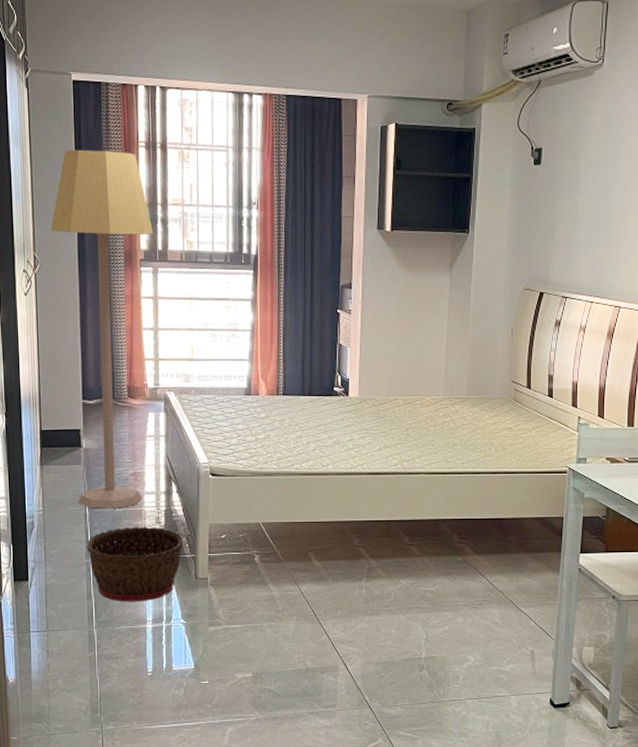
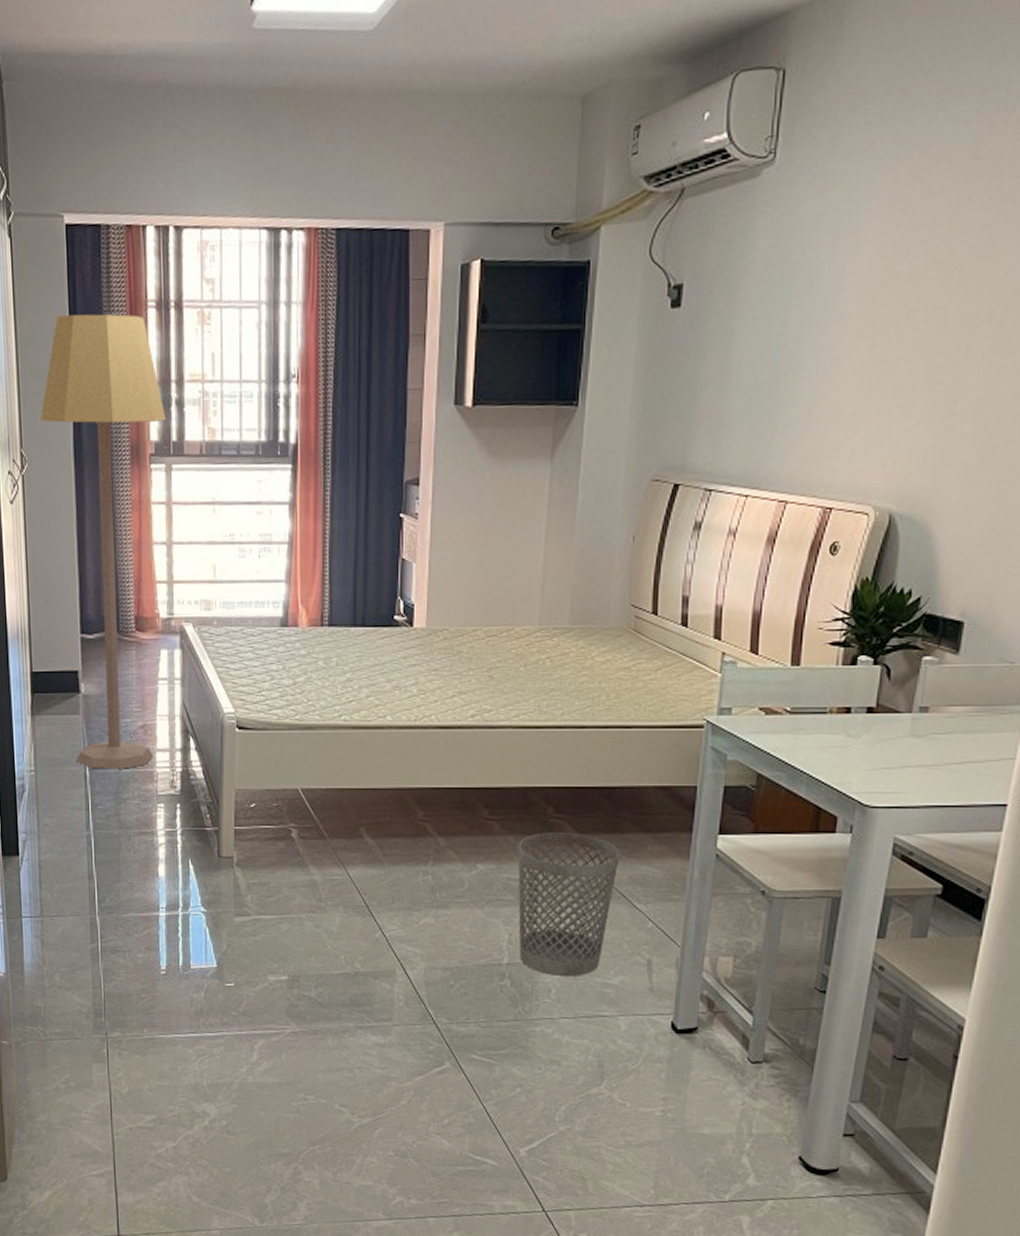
basket: present [86,526,184,602] -> none [87,791,204,884]
wastebasket: none [431,554,508,666] -> present [518,832,620,976]

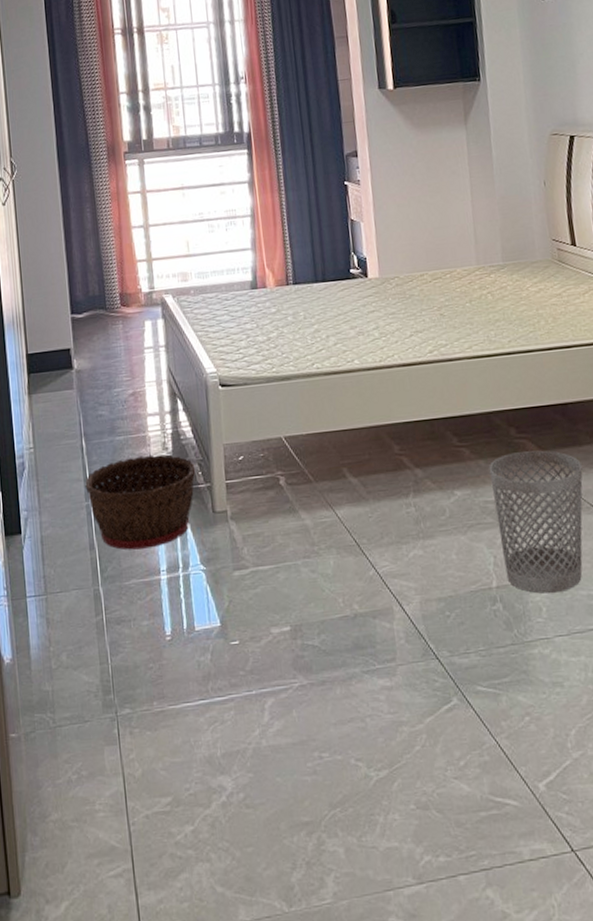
lamp: present [40,314,166,769] -> none [26,41,145,439]
basket: none [87,791,204,884] -> present [85,454,196,550]

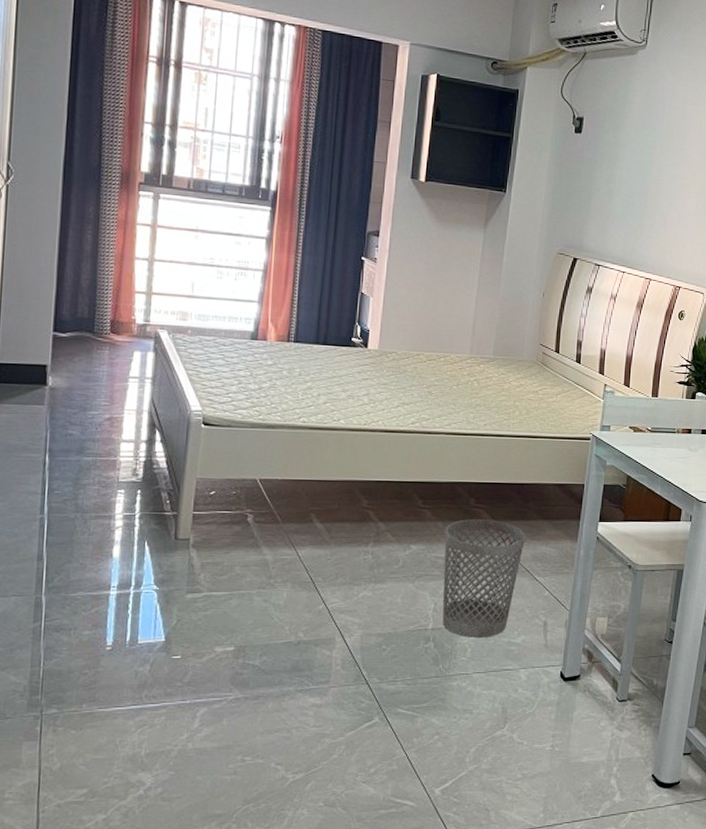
basket: present [85,454,196,550] -> none [42,478,164,565]

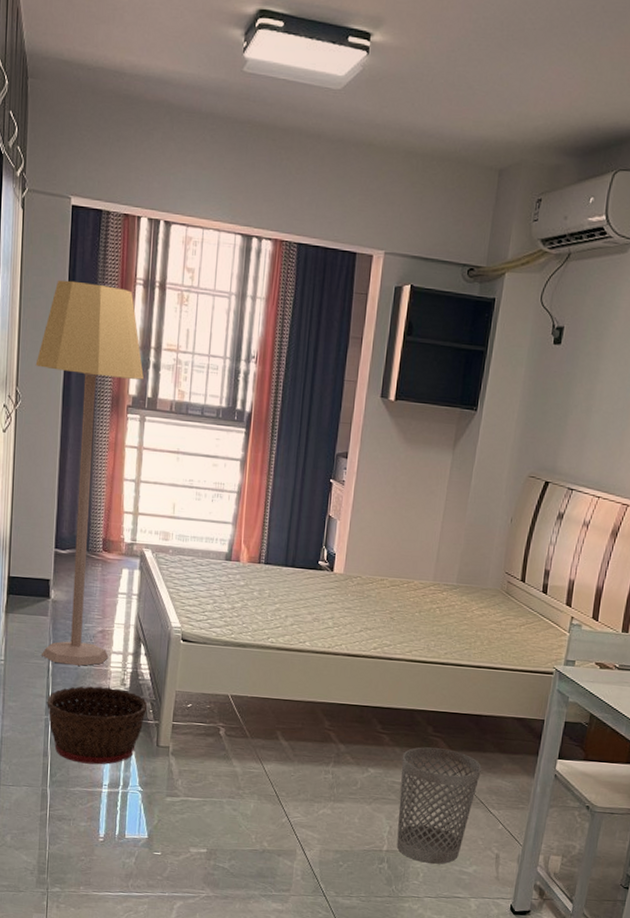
lamp: none [31,53,158,457] -> present [35,280,144,666]
basket: none [42,478,164,565] -> present [47,686,148,765]

